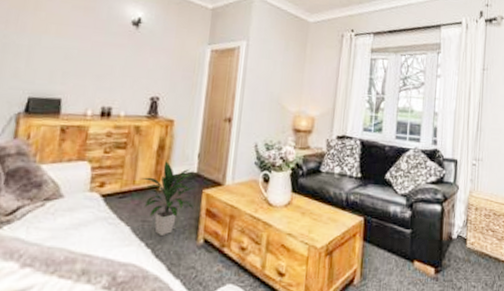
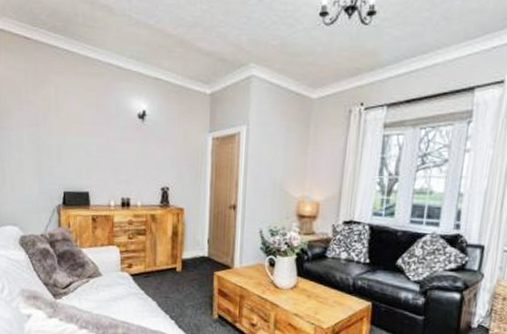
indoor plant: present [140,161,194,235] -> none [159,246,207,310]

